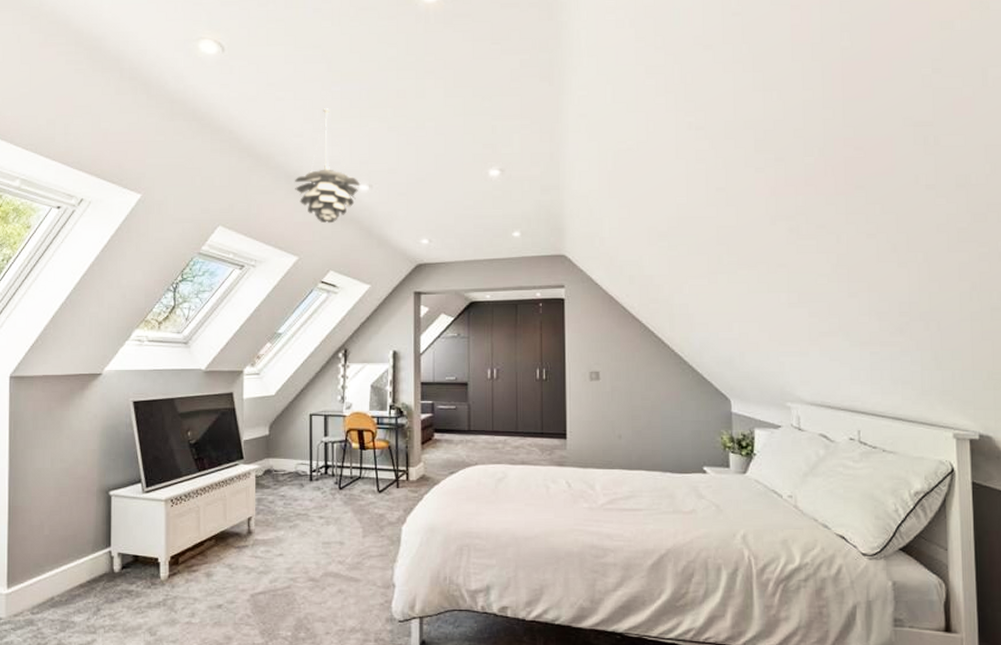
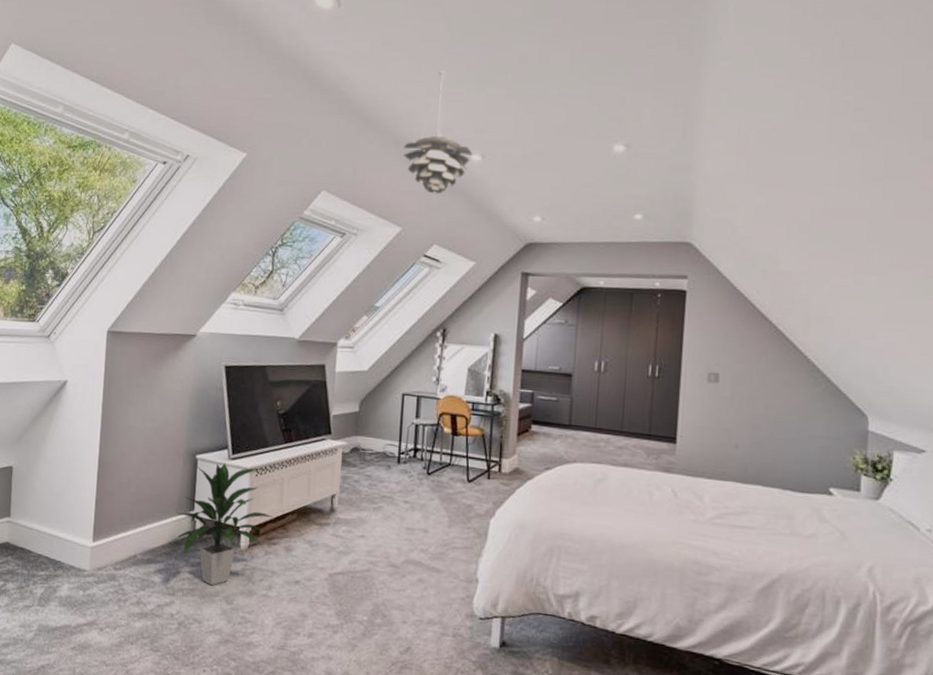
indoor plant: none [90,497,191,619] -> present [172,463,273,586]

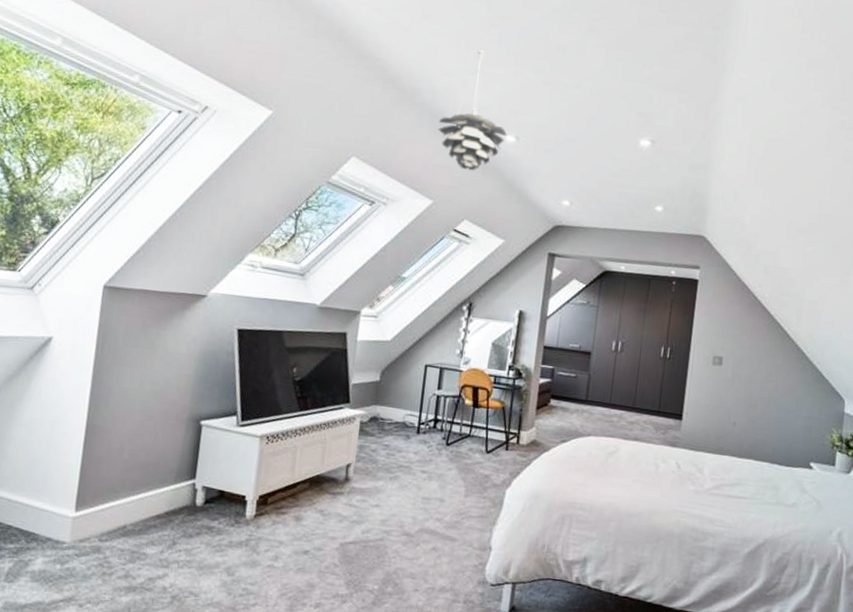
indoor plant: present [172,463,273,586] -> none [169,430,283,557]

